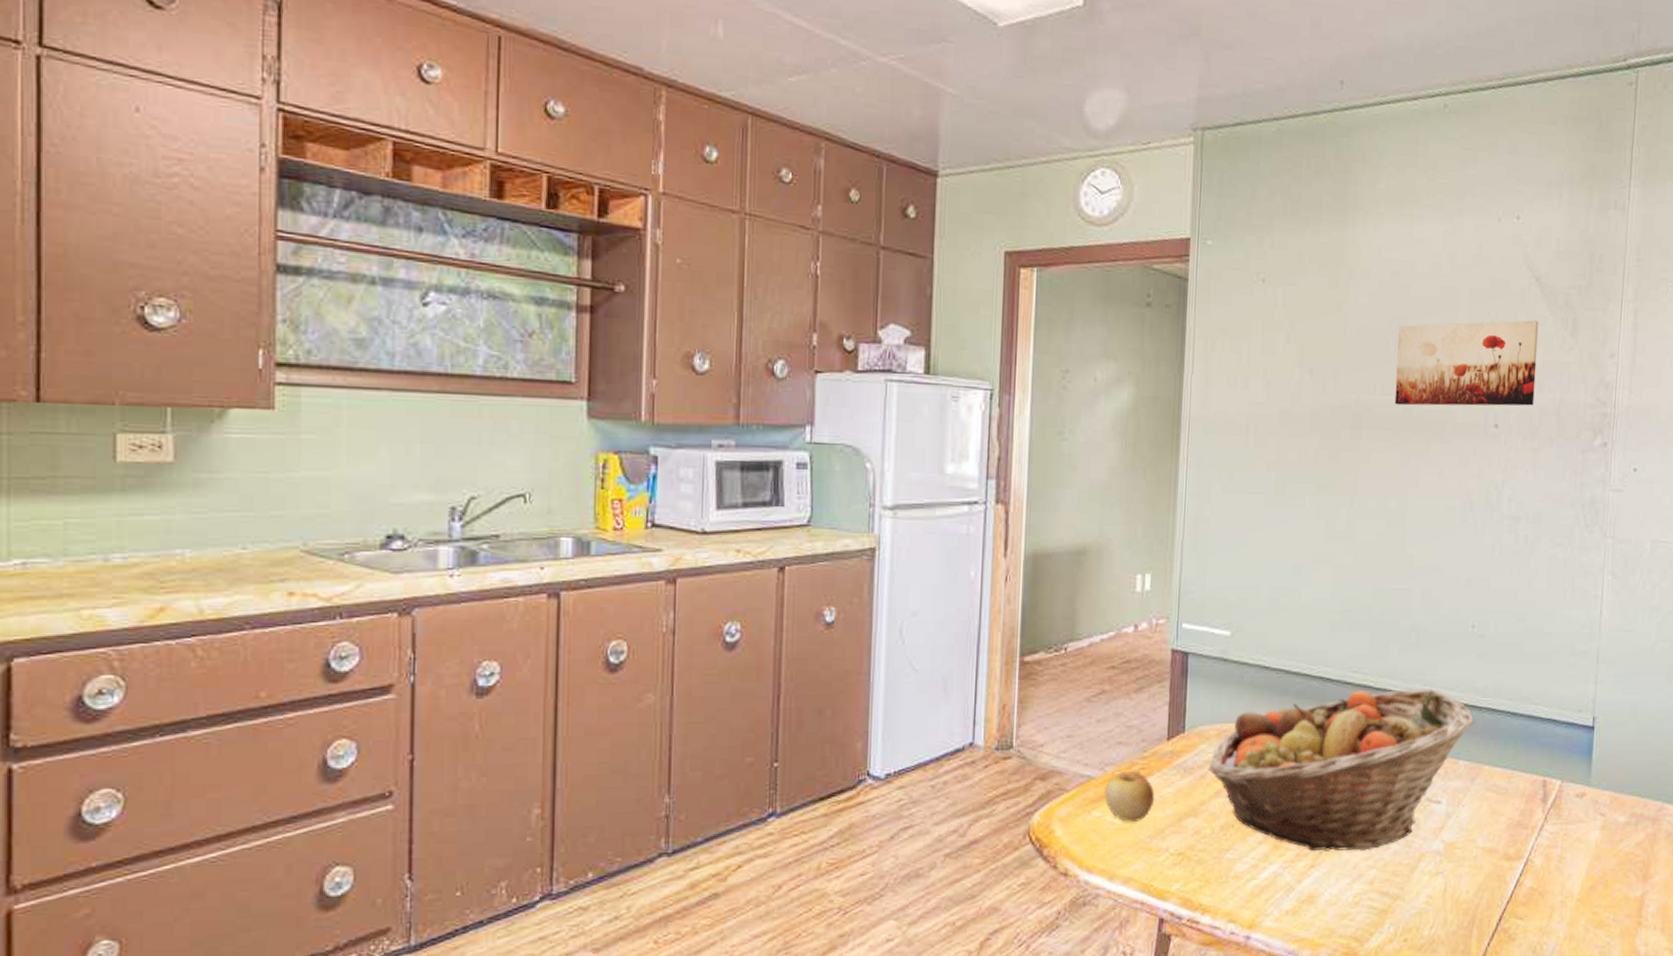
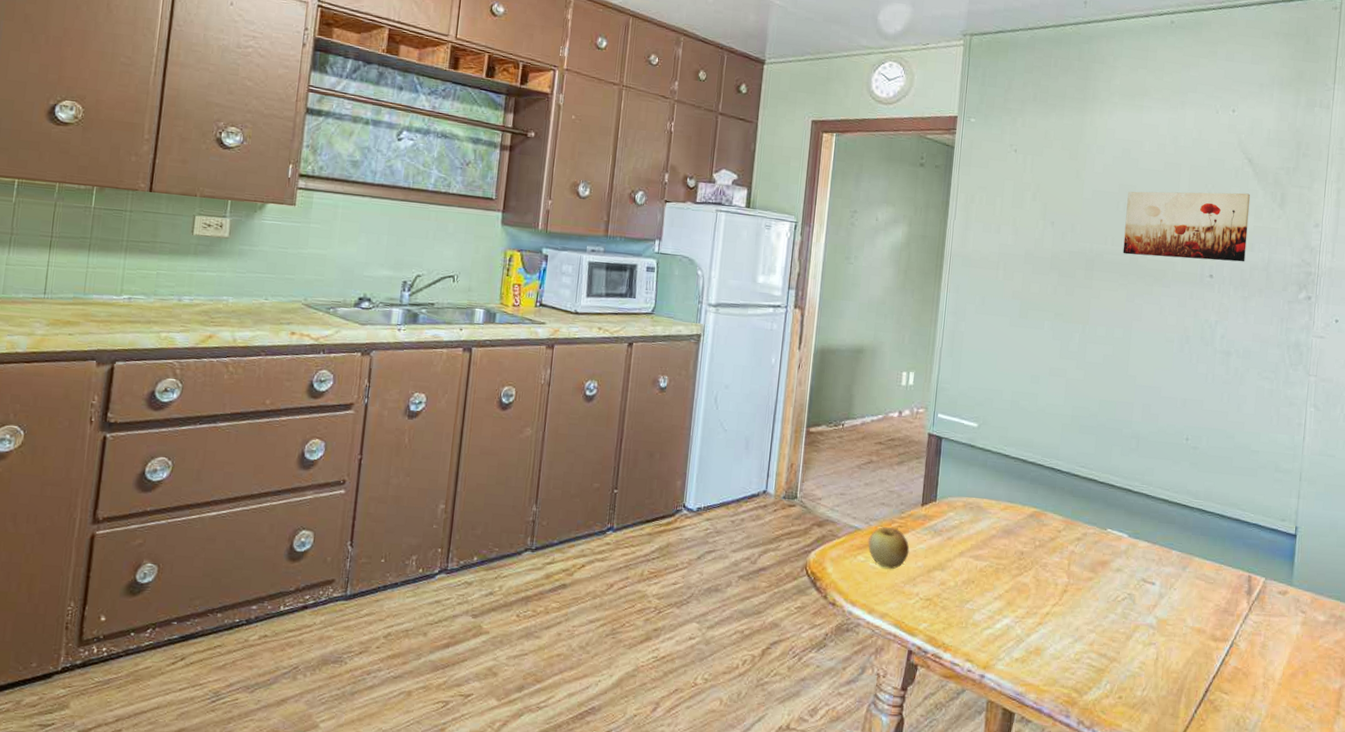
fruit basket: present [1207,688,1476,852] -> none [954,482,1188,617]

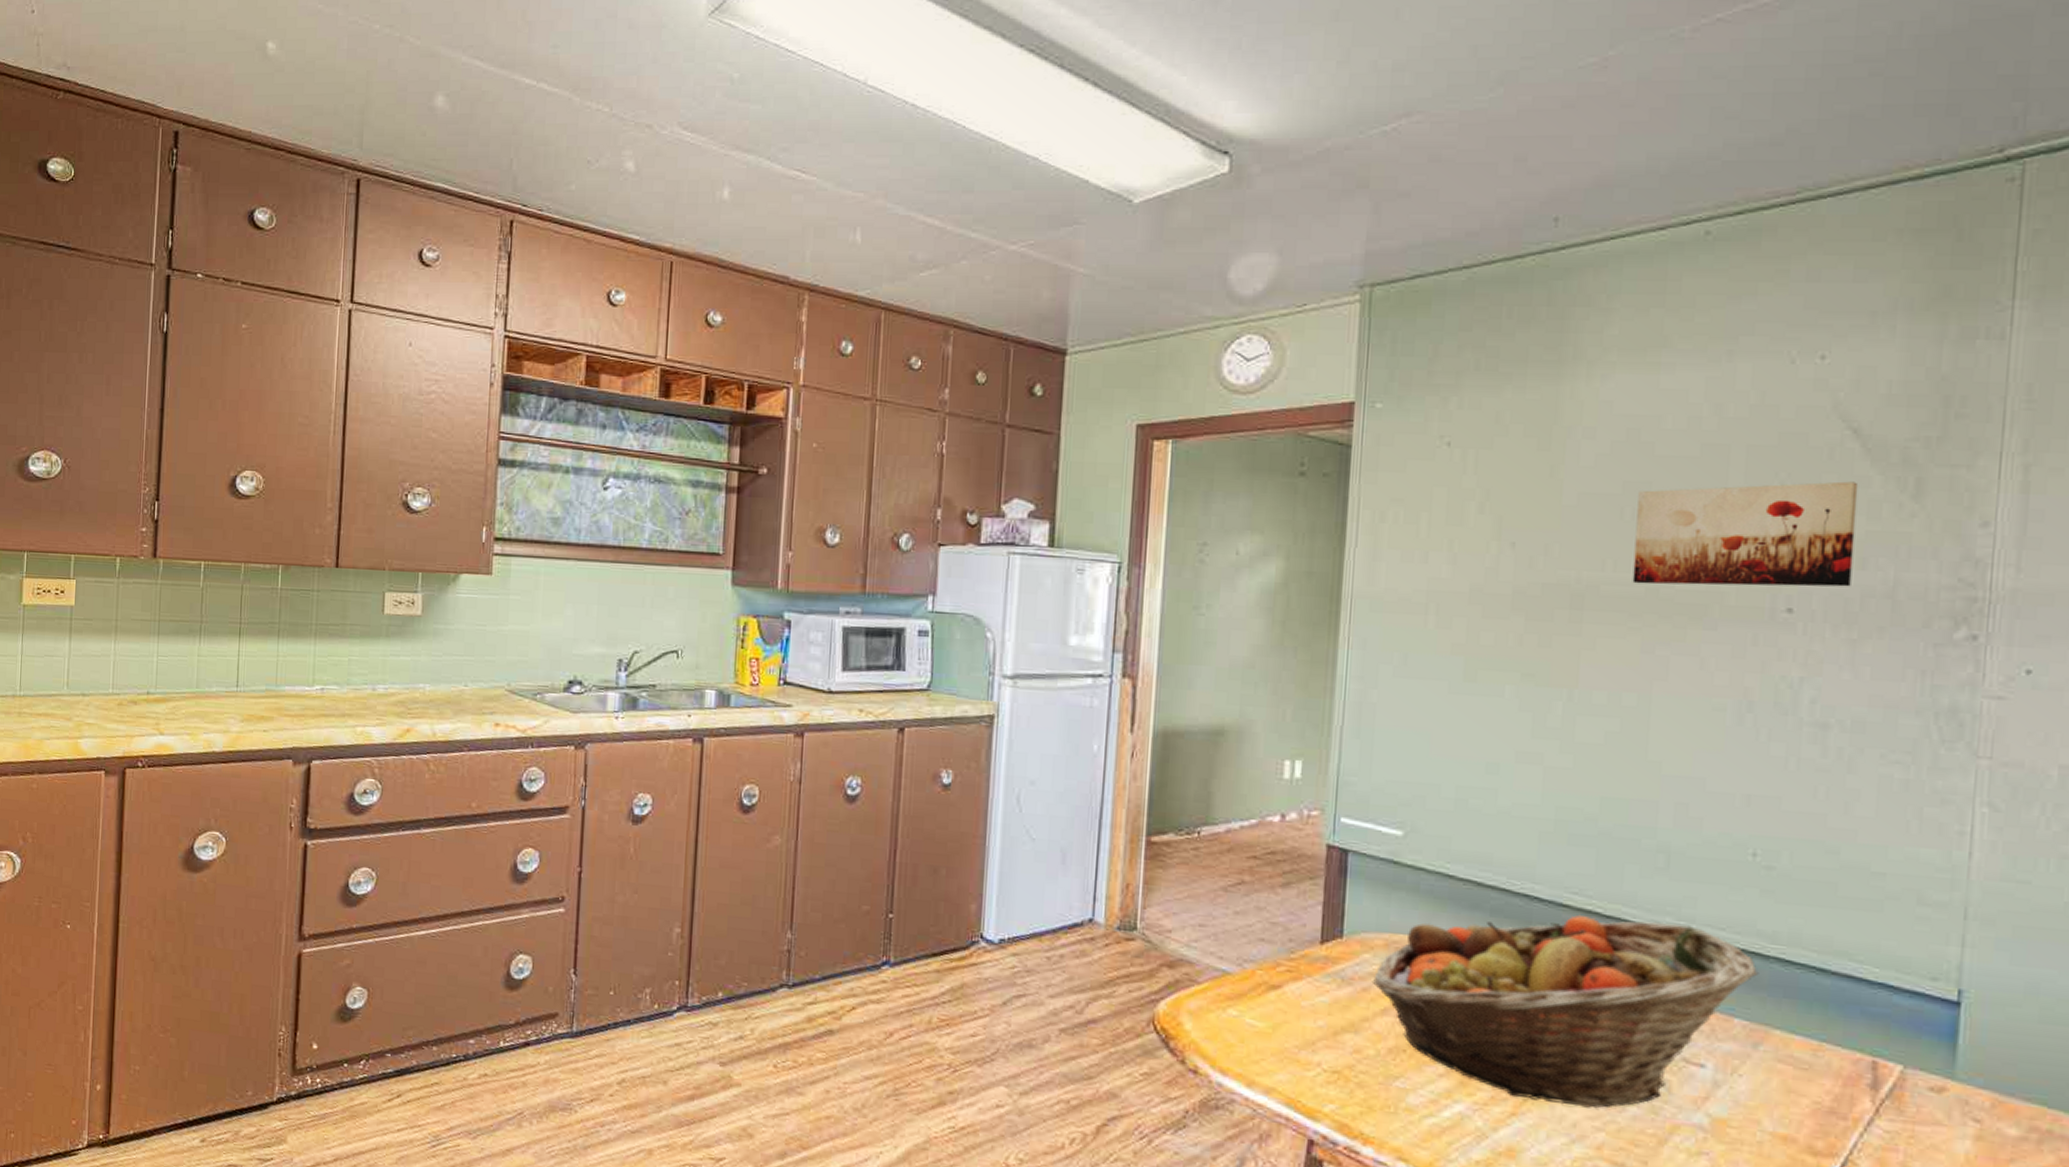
apple: present [867,527,910,569] -> none [1241,971,1305,1028]
fruit basket: none [954,482,1188,617] -> present [1372,915,1759,1109]

